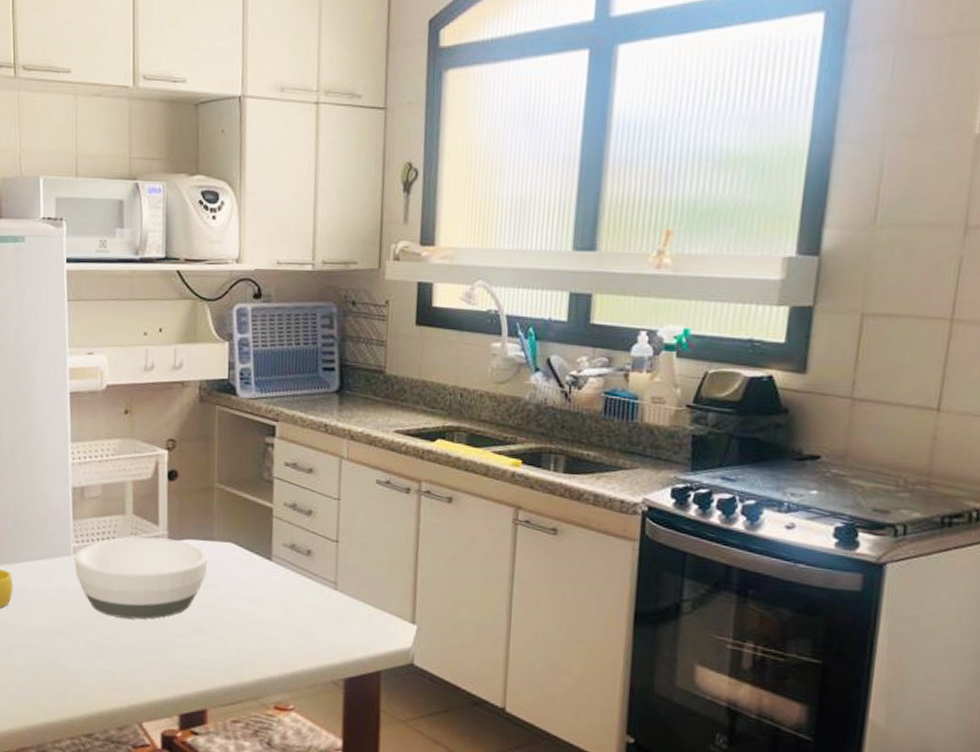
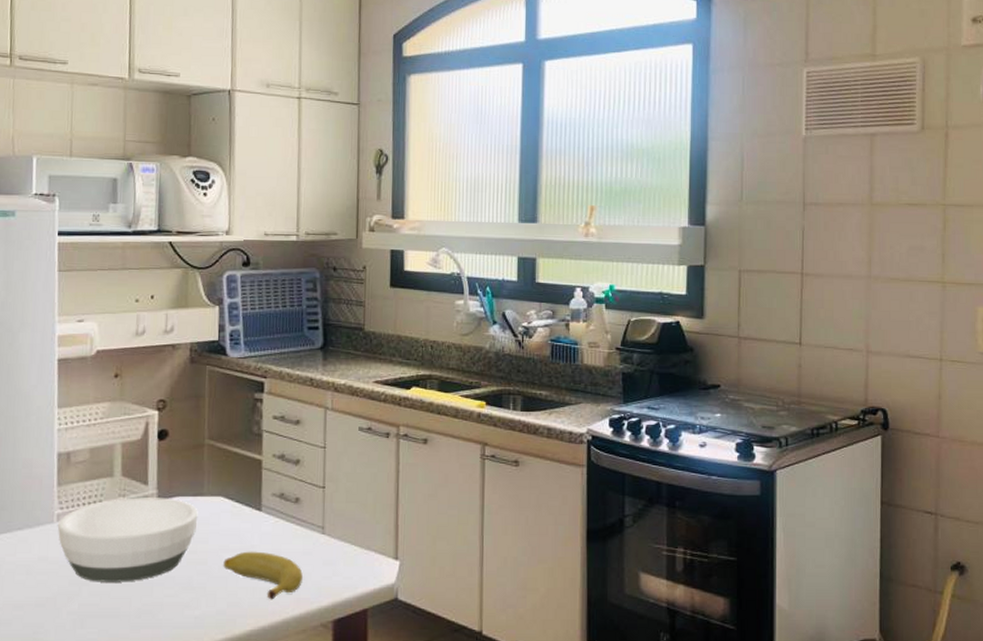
banana: none [233,600,314,652] -> present [223,551,303,600]

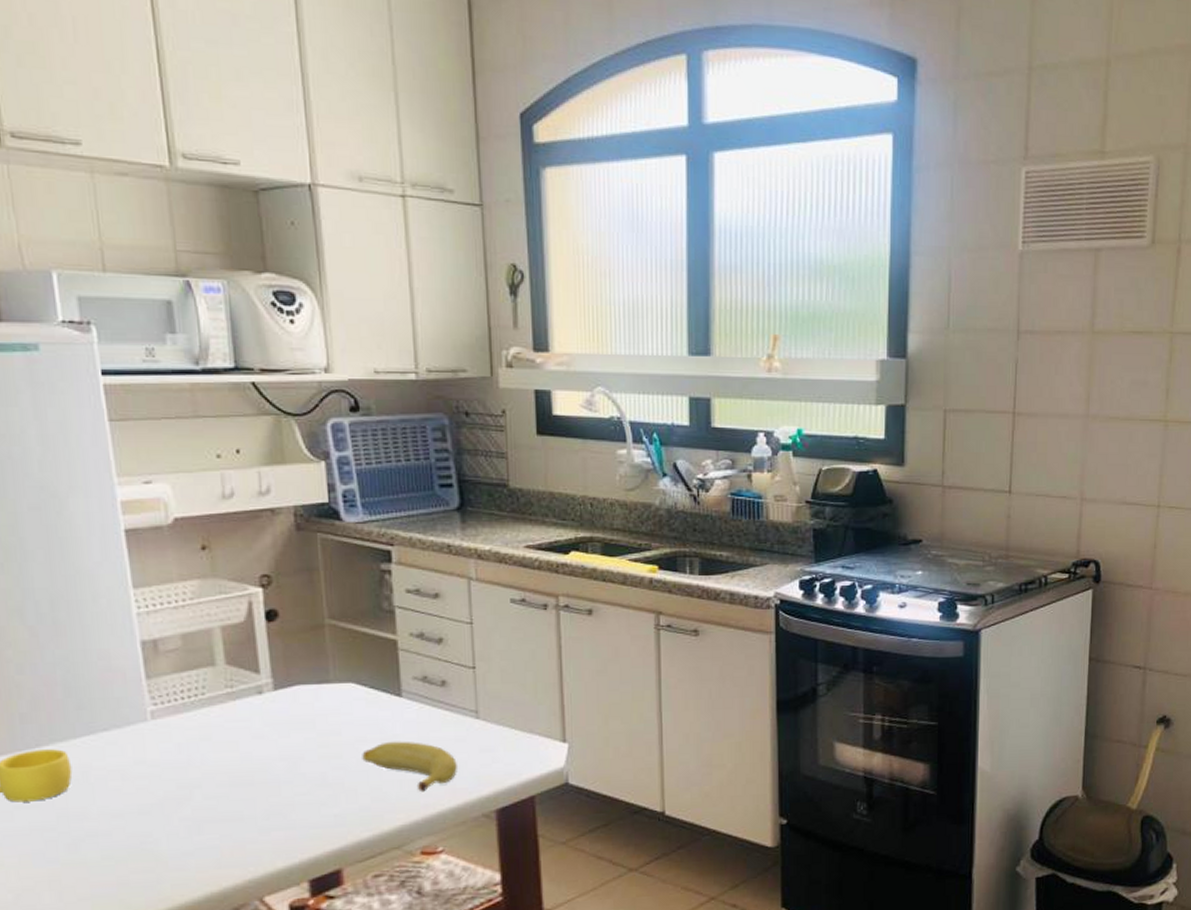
bowl: present [57,497,198,582] -> none [152,687,326,784]

